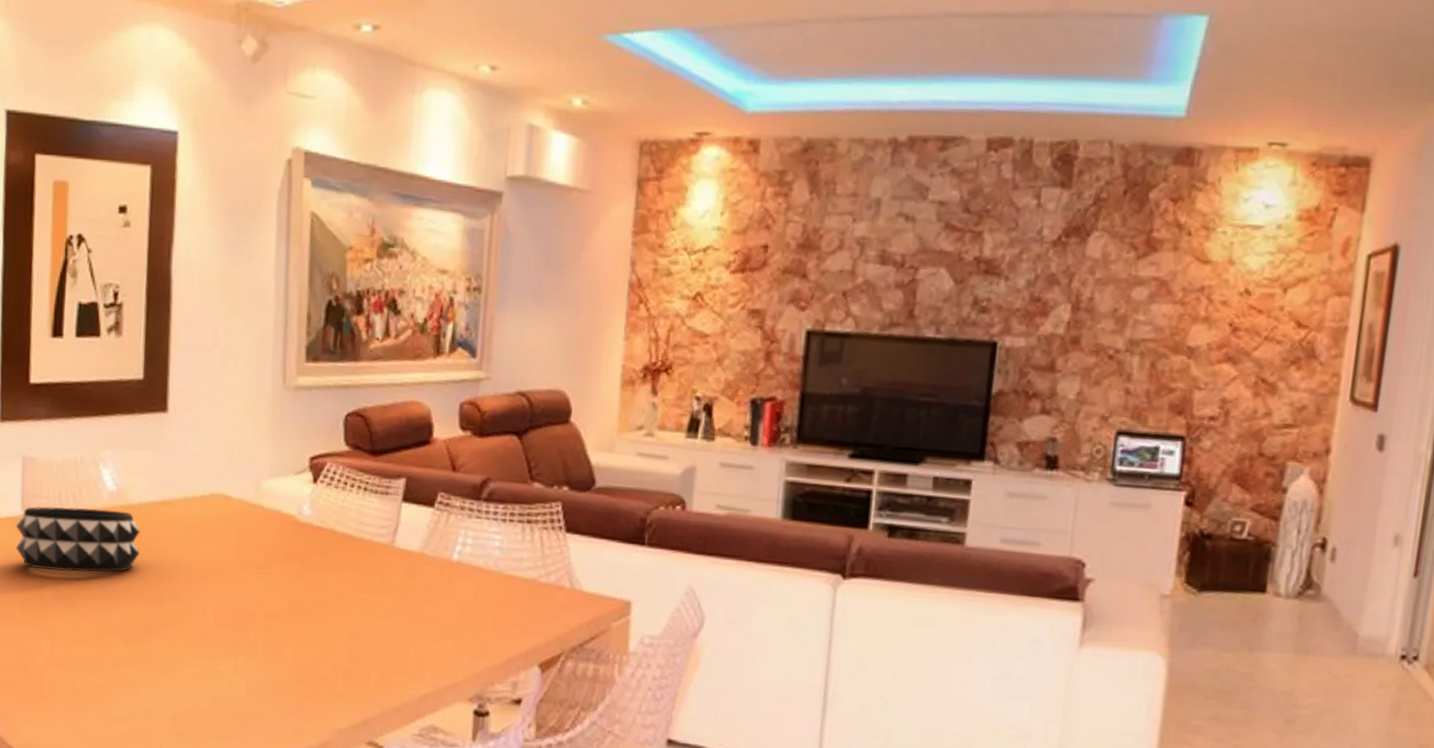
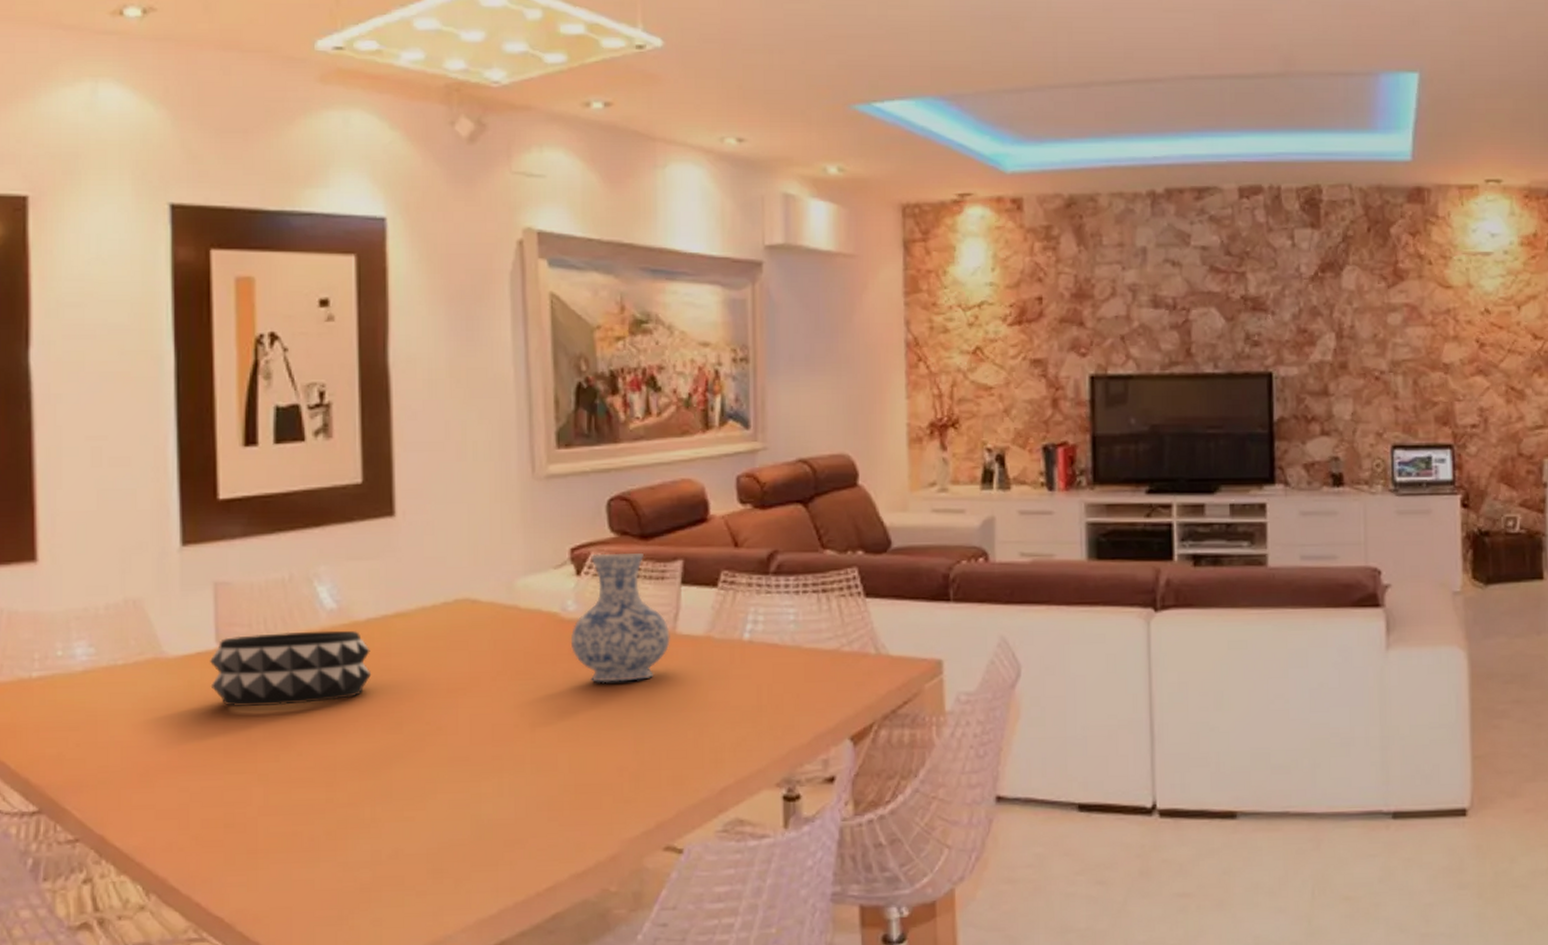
vase: none [303,464,389,587] -> present [570,553,670,682]

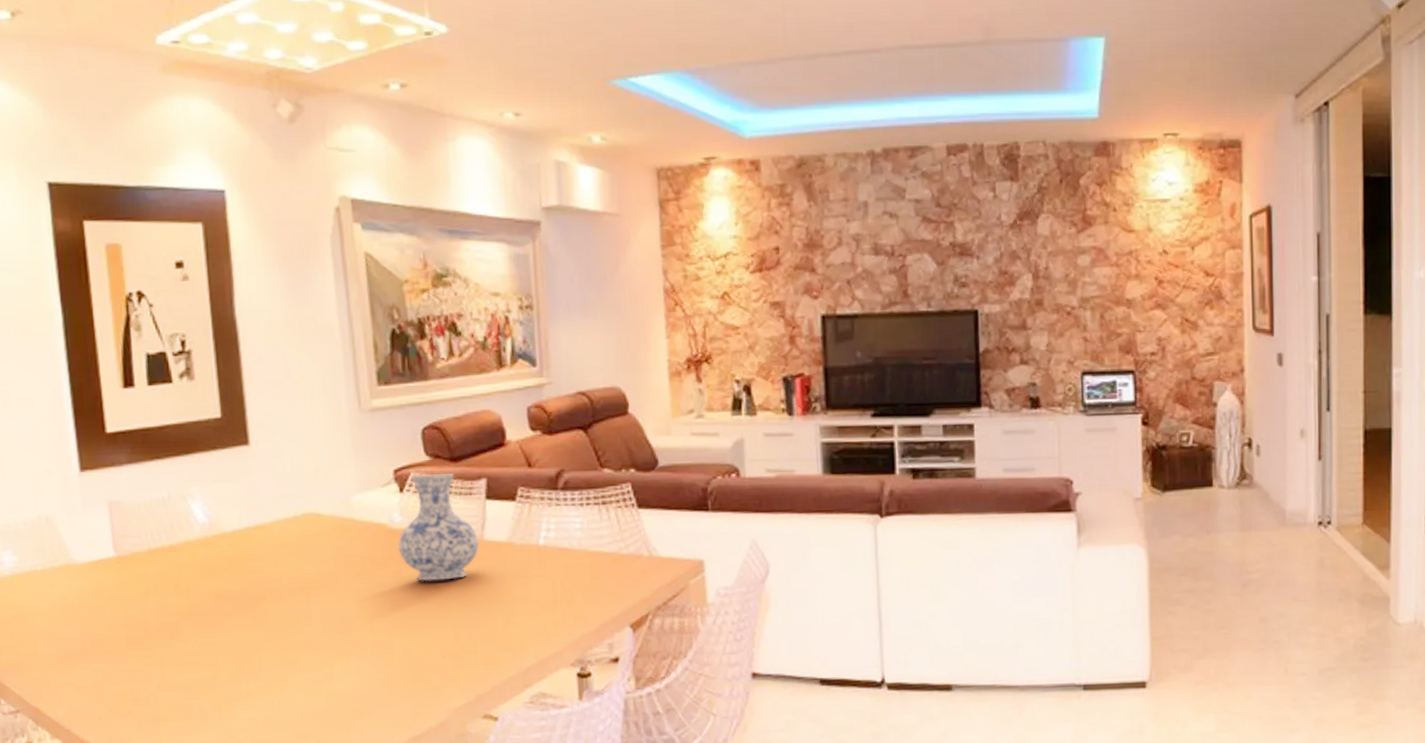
decorative bowl: present [210,630,372,708] -> none [110,540,240,604]

